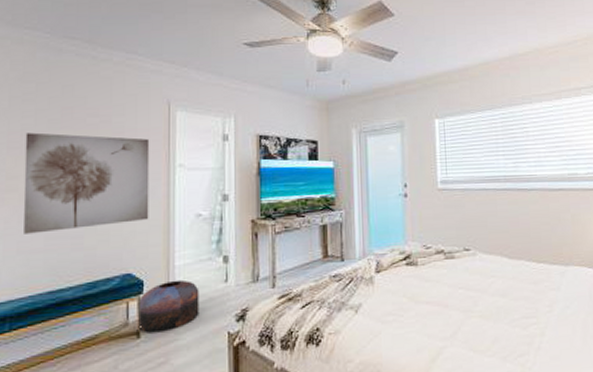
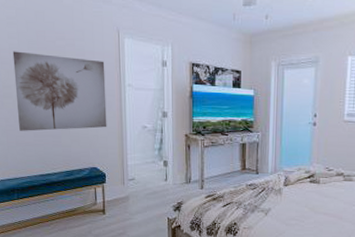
pouf: present [138,279,199,333] -> none [103,175,147,212]

